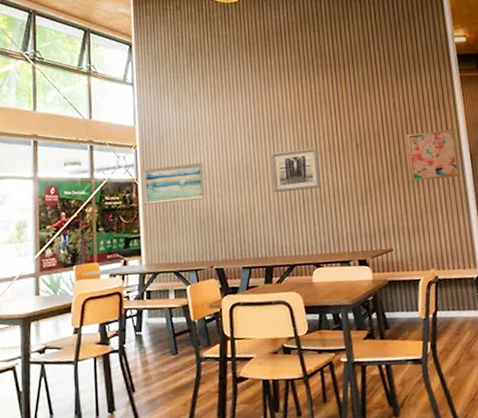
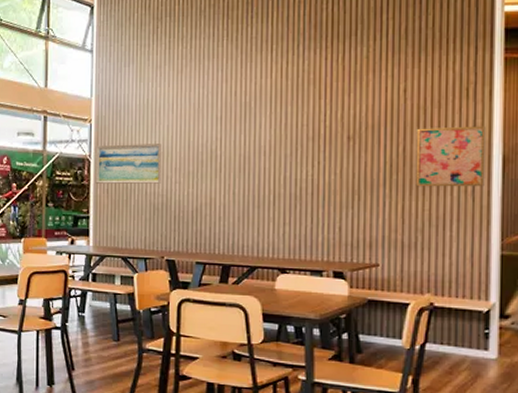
wall art: present [271,148,321,192] -> none [240,137,298,184]

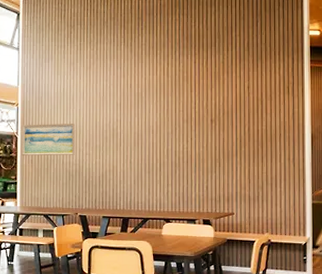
wall art: present [415,125,486,187] -> none [256,113,301,156]

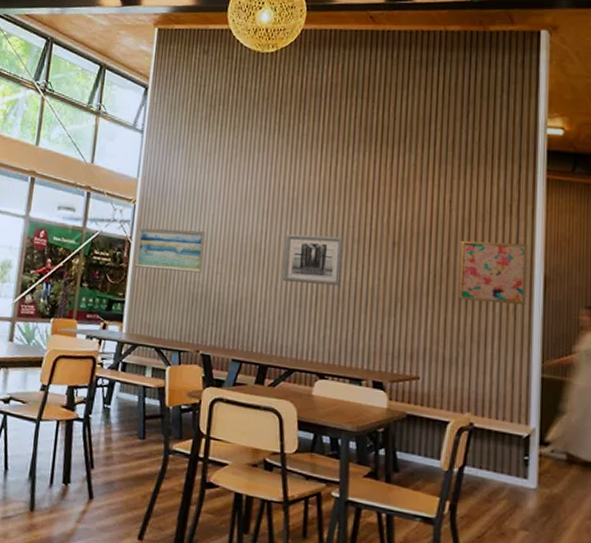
wall art: none [135,119,176,155] -> present [282,234,343,286]
wall art: none [256,113,301,156] -> present [458,240,528,306]

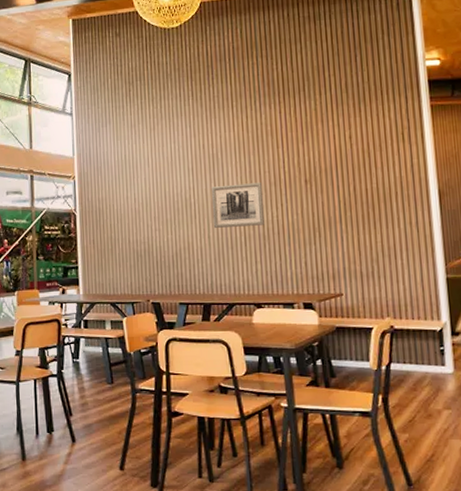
wall art: present [134,227,205,273] -> none [80,195,142,235]
wall art: present [458,240,528,306] -> none [363,164,426,222]

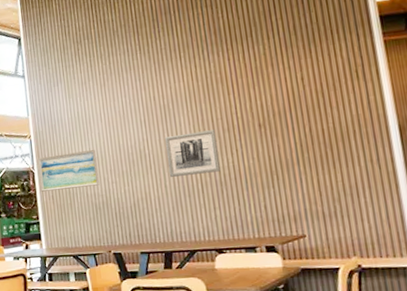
wall art: none [80,195,142,235] -> present [37,150,100,192]

